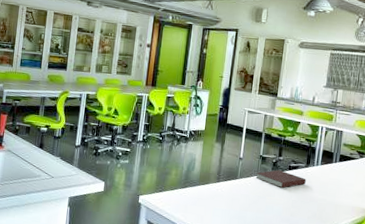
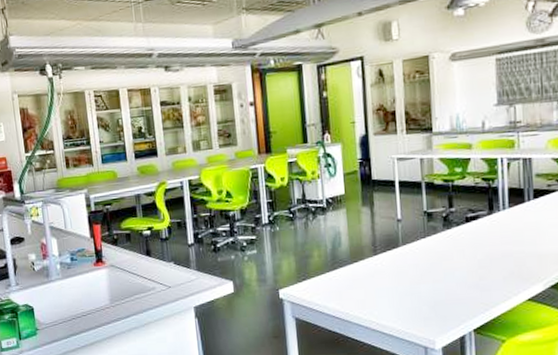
notebook: present [255,170,306,188] -> none [423,225,492,247]

